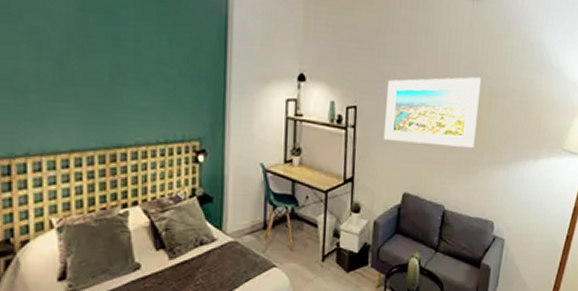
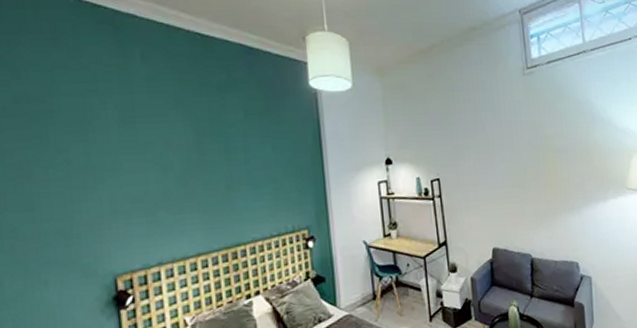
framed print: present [383,77,481,148] -> none [463,138,548,204]

